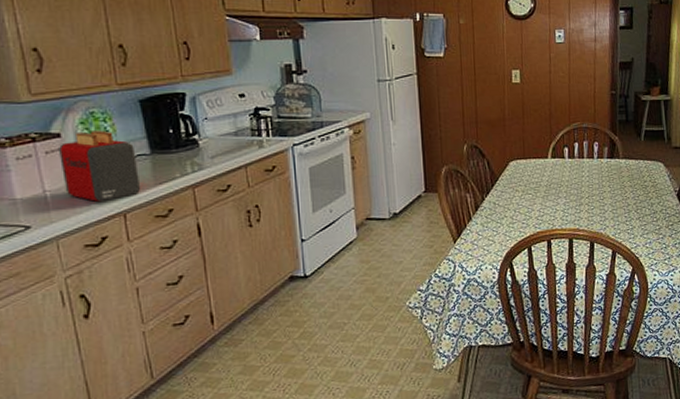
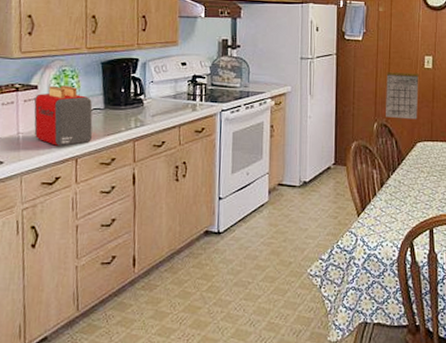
calendar: none [473,89,509,139] -> present [386,72,419,120]

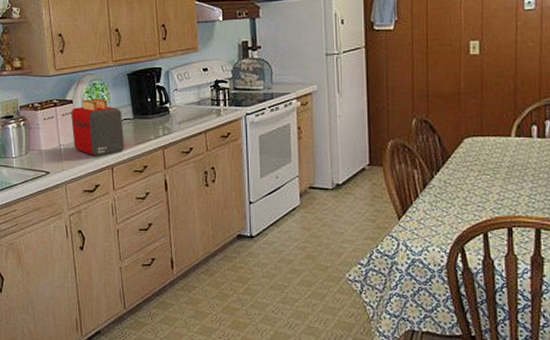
calendar: present [386,72,419,120] -> none [424,61,464,113]

